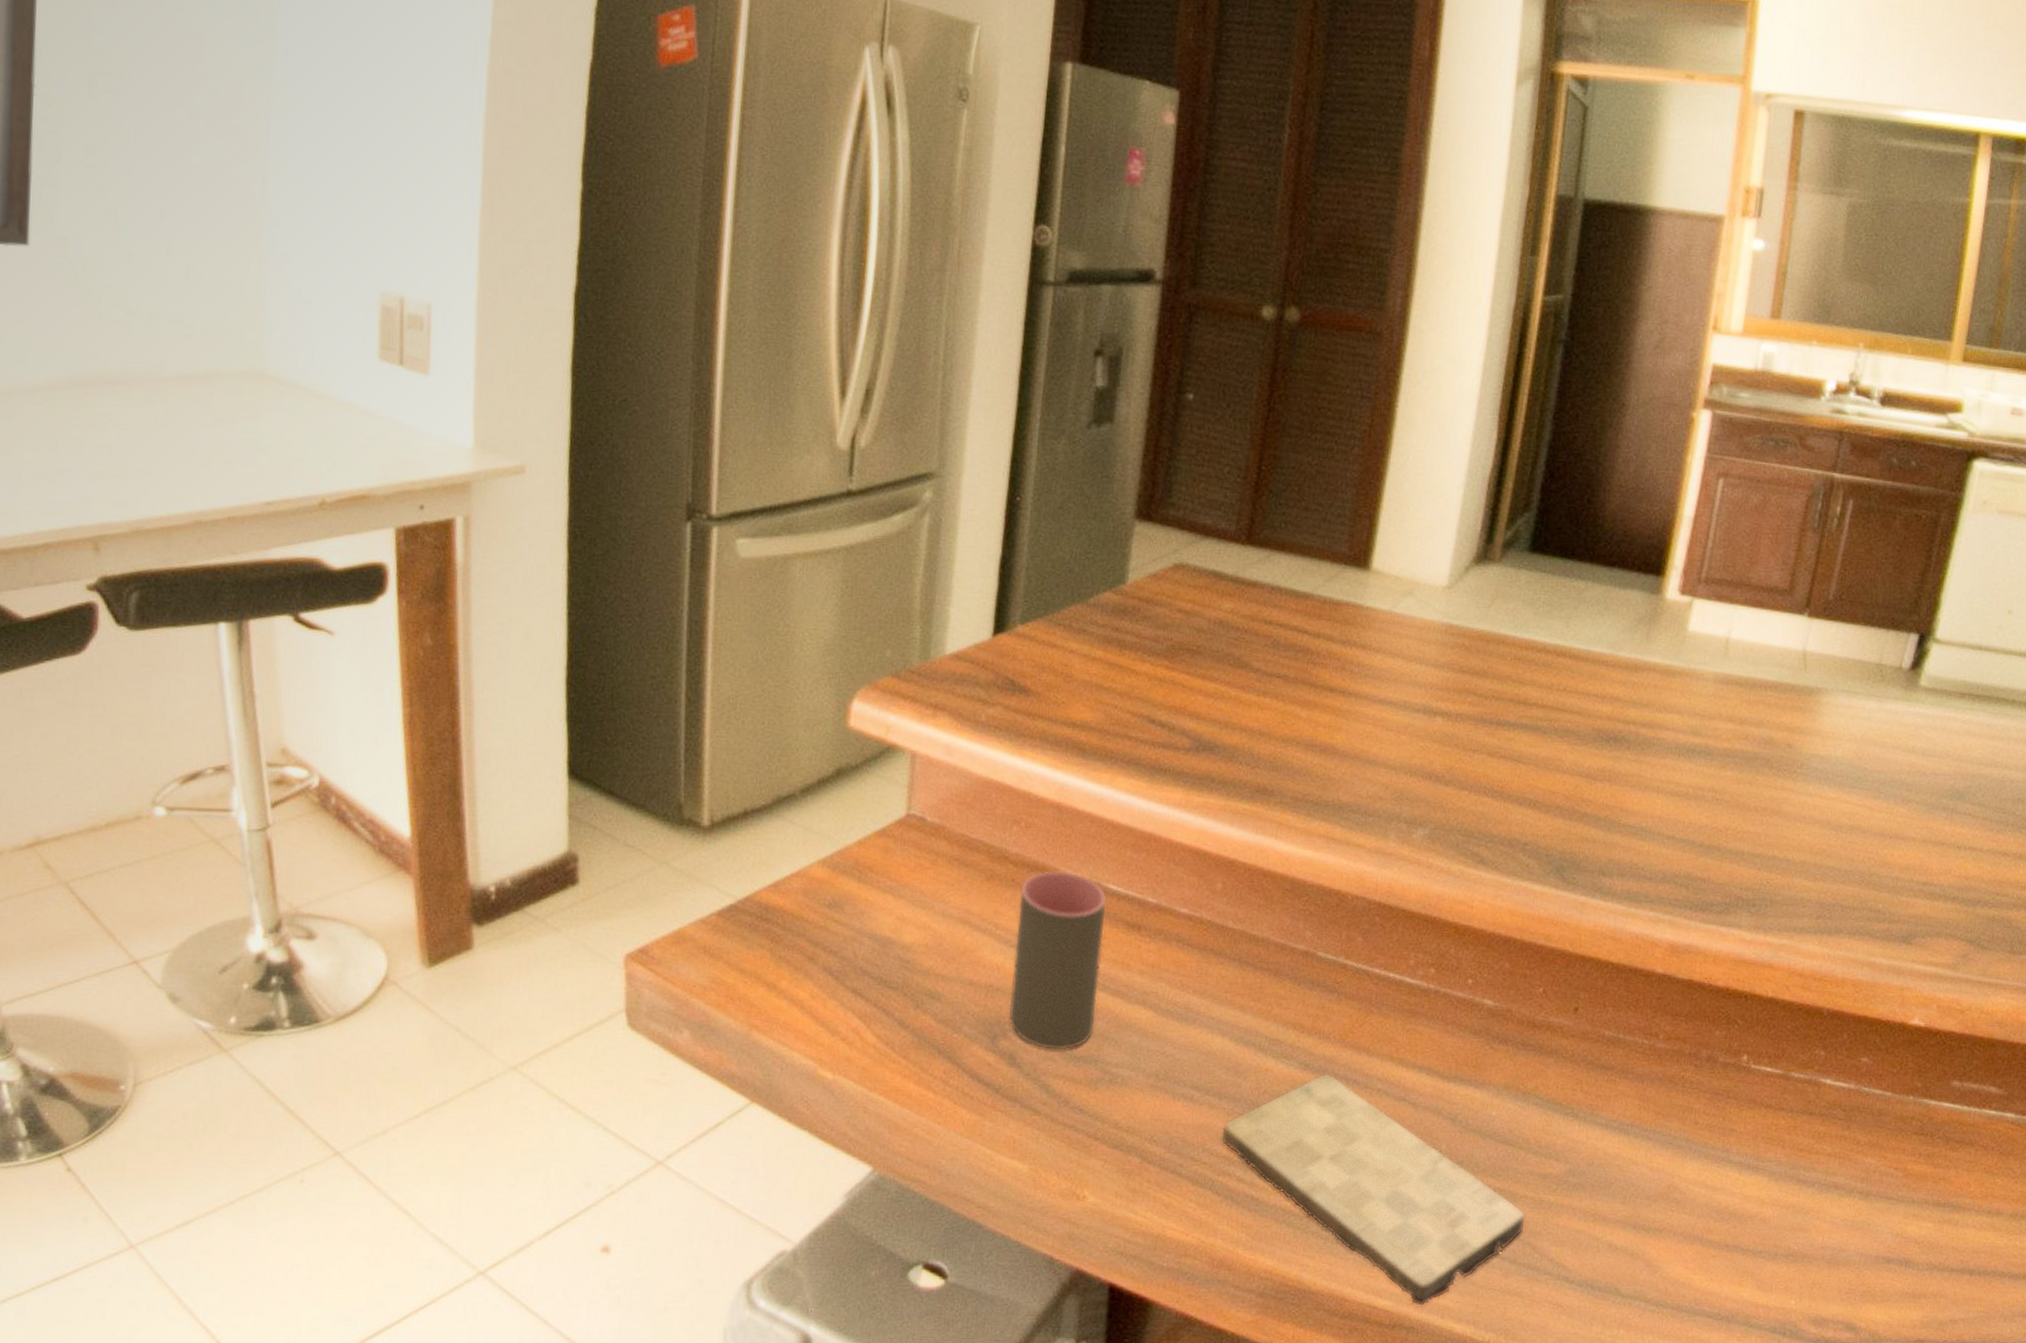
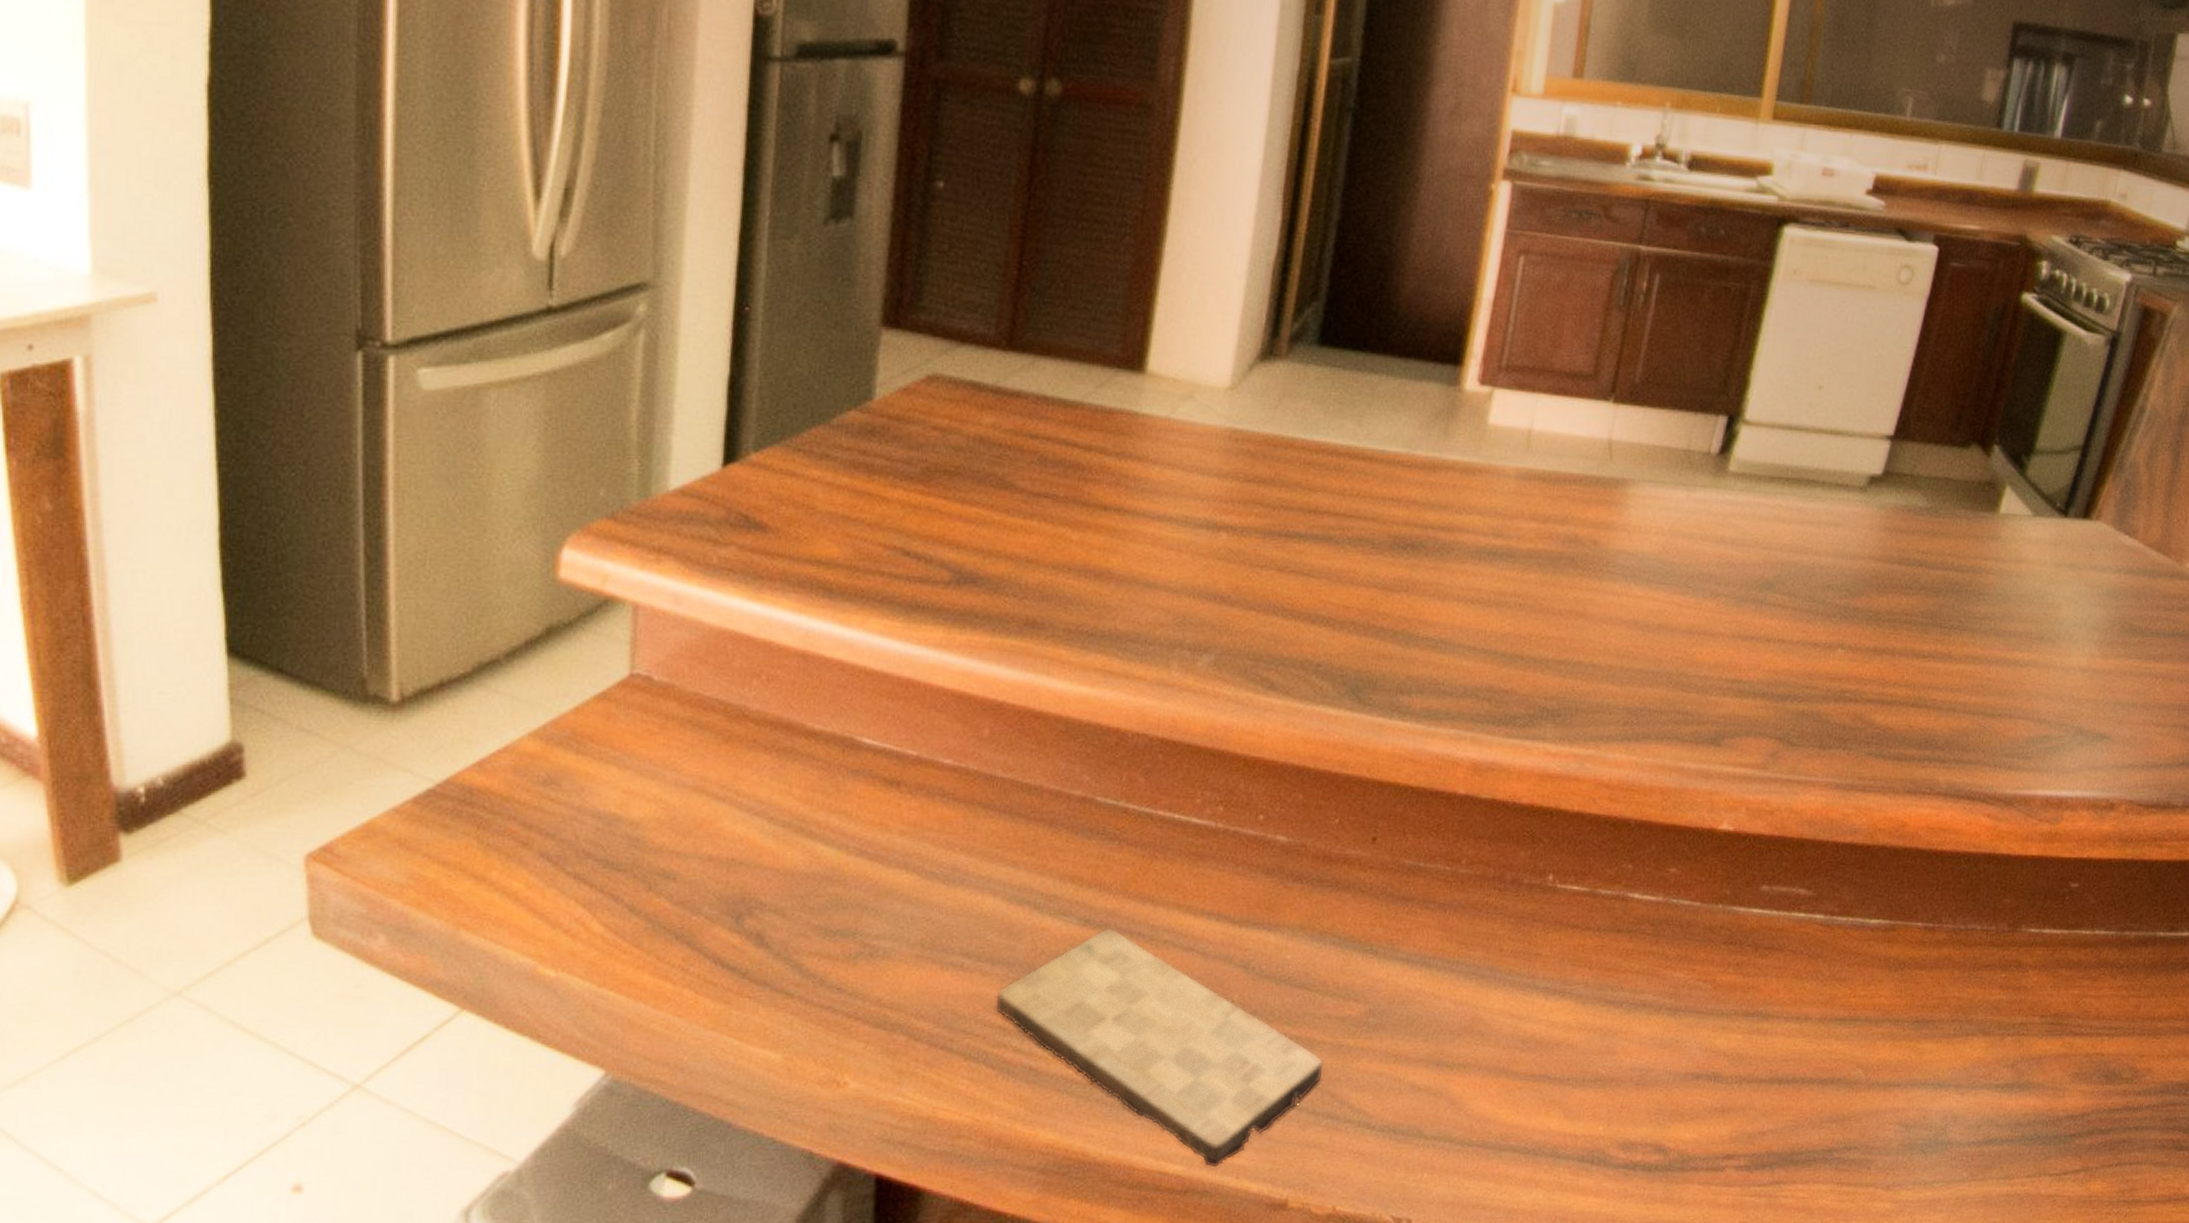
cup: present [1008,871,1106,1050] -> none [754,727,860,925]

